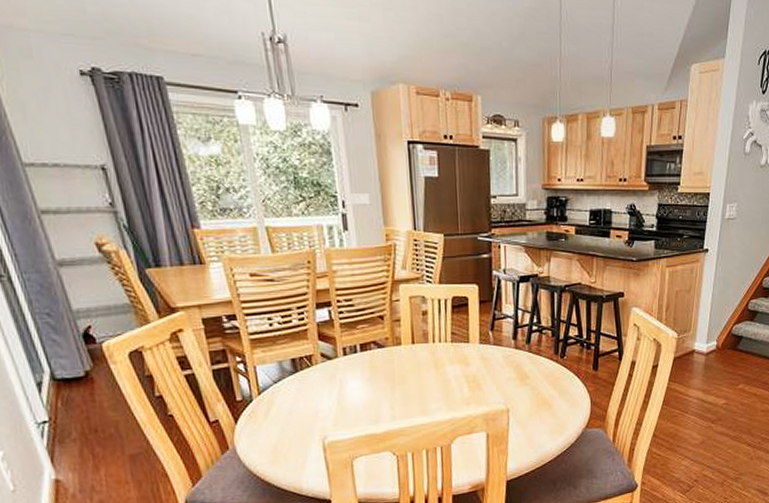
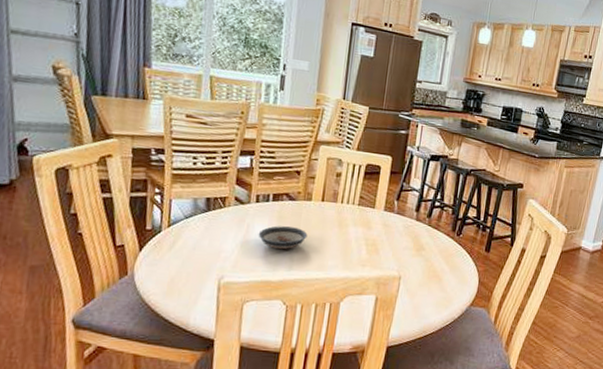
saucer: none [352,375,404,401] -> present [258,226,308,250]

